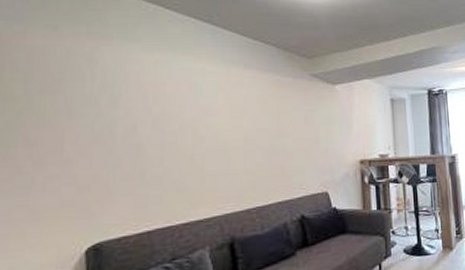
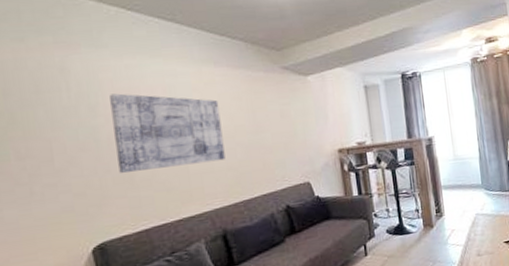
wall art: none [130,87,244,168] -> present [109,93,226,173]

